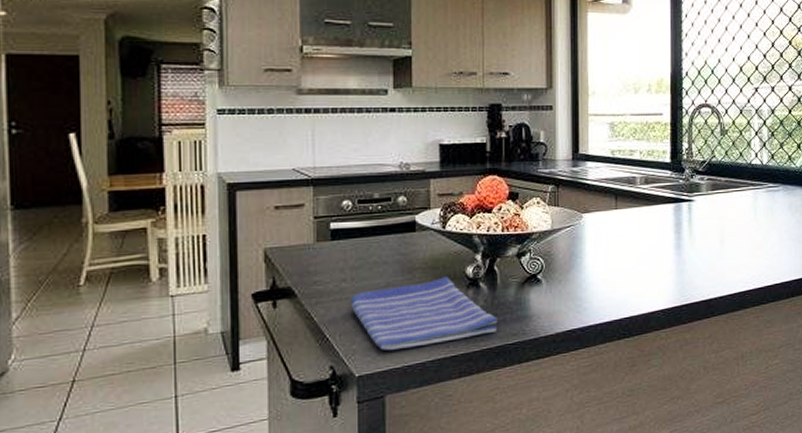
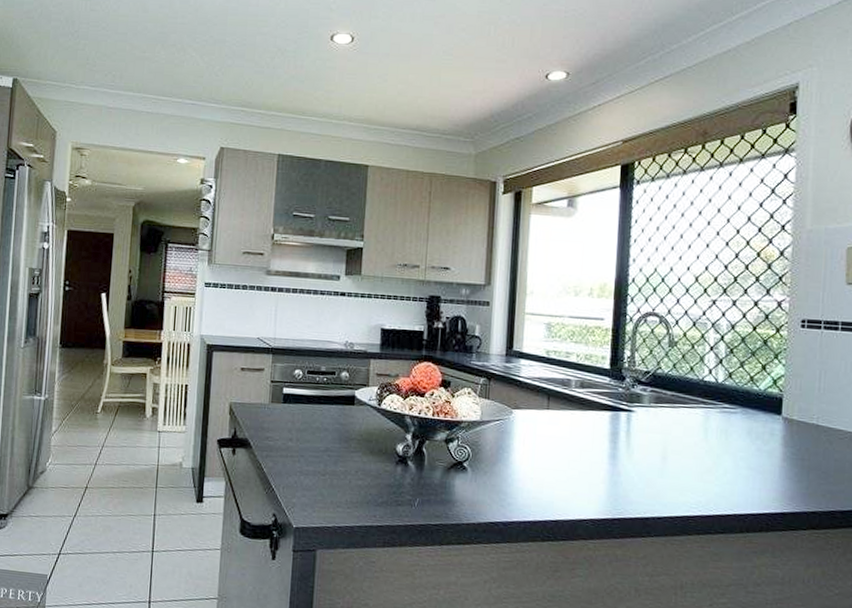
dish towel: present [350,277,498,351] -> none [294,450,423,512]

